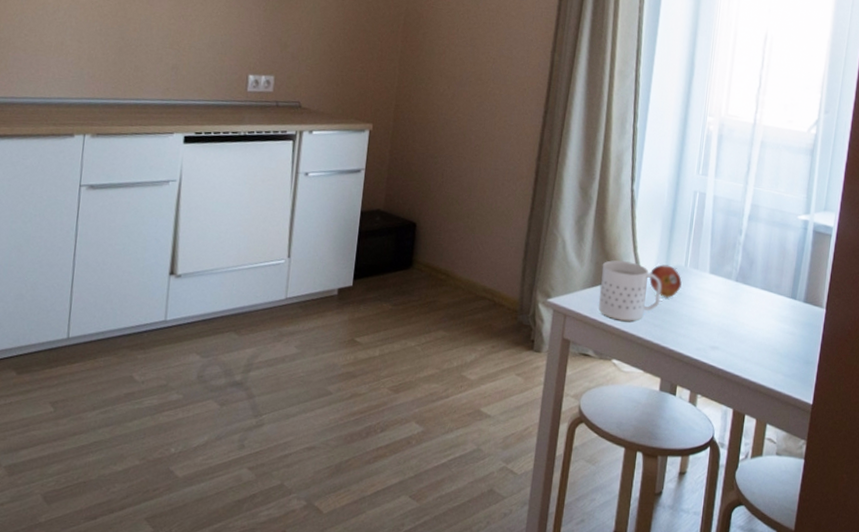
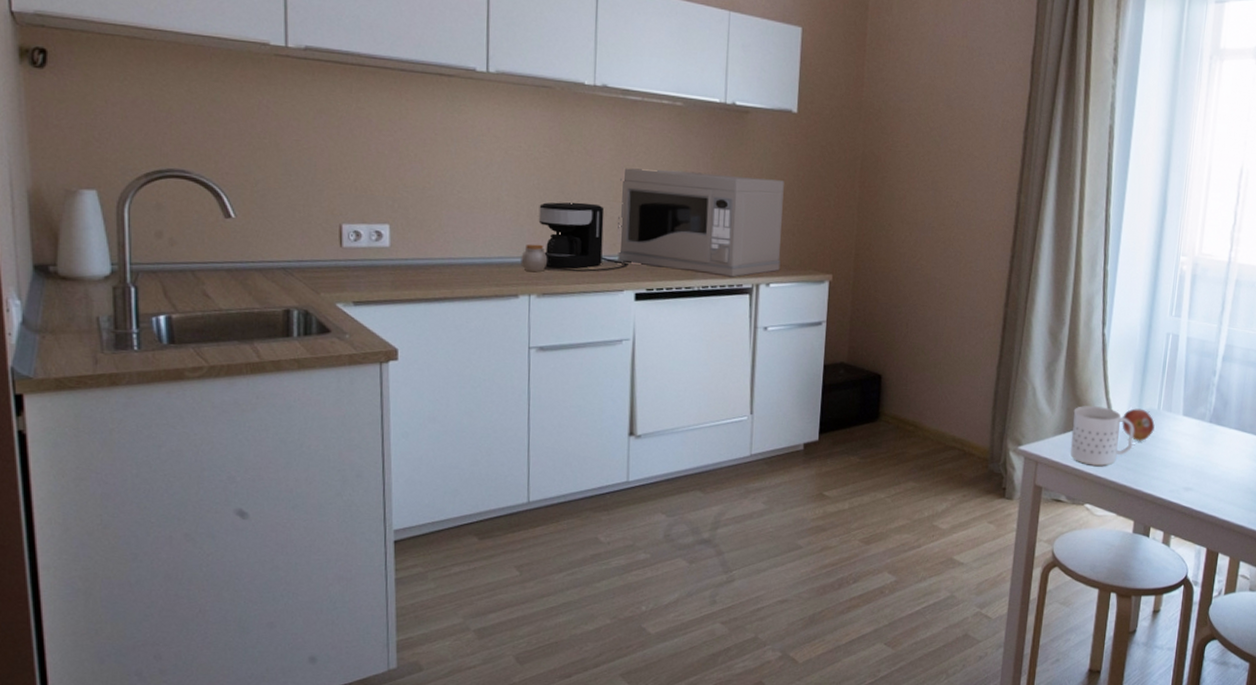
jar: none [78,86,105,114] -> present [521,244,548,273]
coffee maker: none [98,47,179,115] -> present [538,202,627,272]
microwave: none [170,17,331,124] -> present [617,167,784,277]

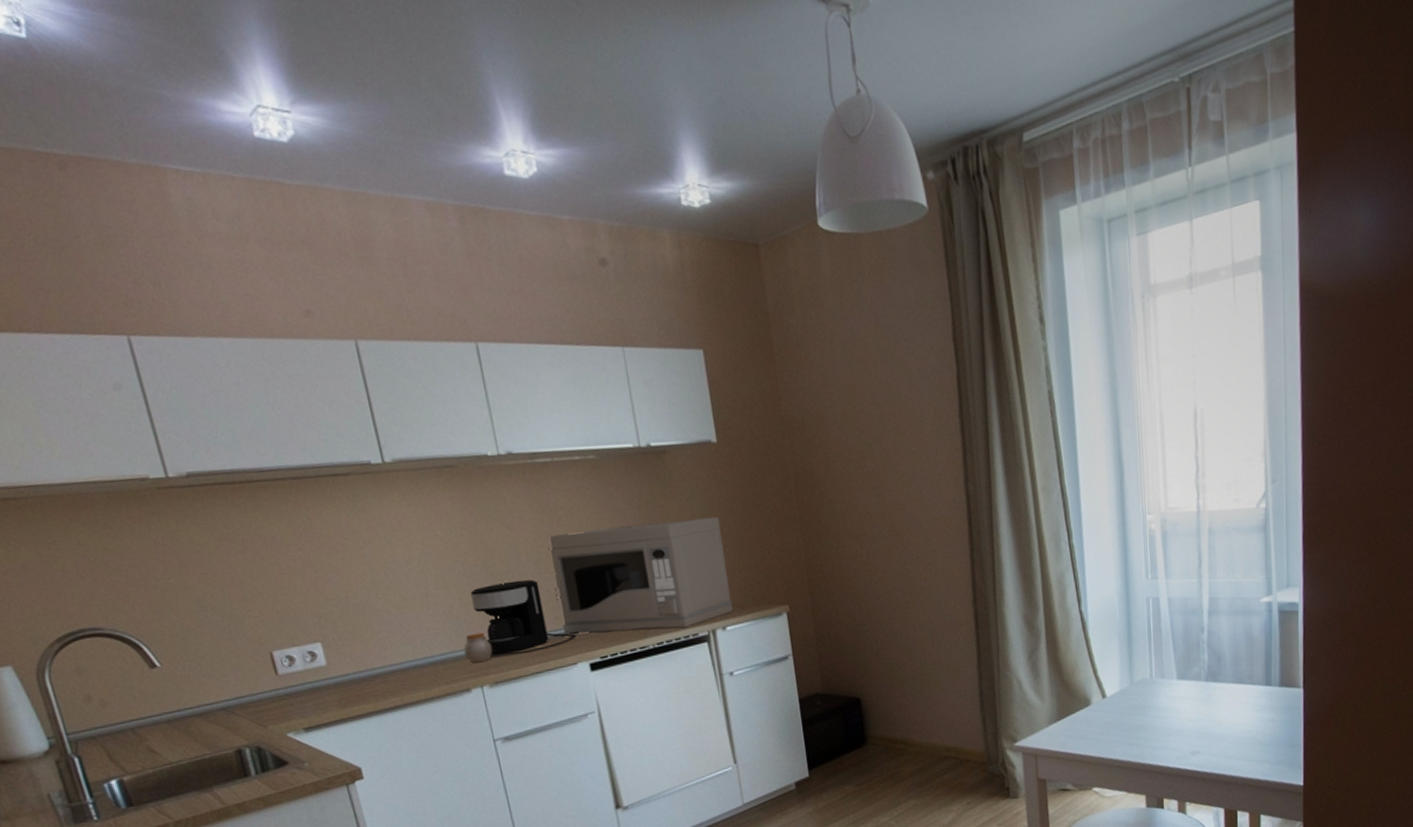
mug: present [1069,406,1135,467] -> none [1064,686,1131,749]
fruit: present [1122,408,1155,442] -> none [1115,680,1150,715]

